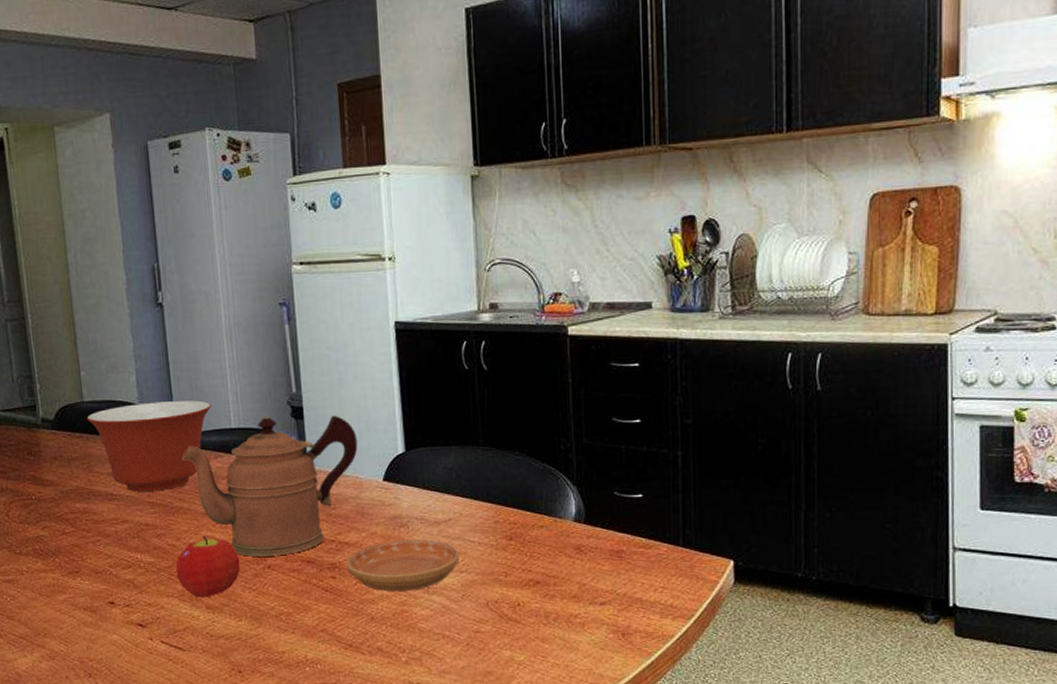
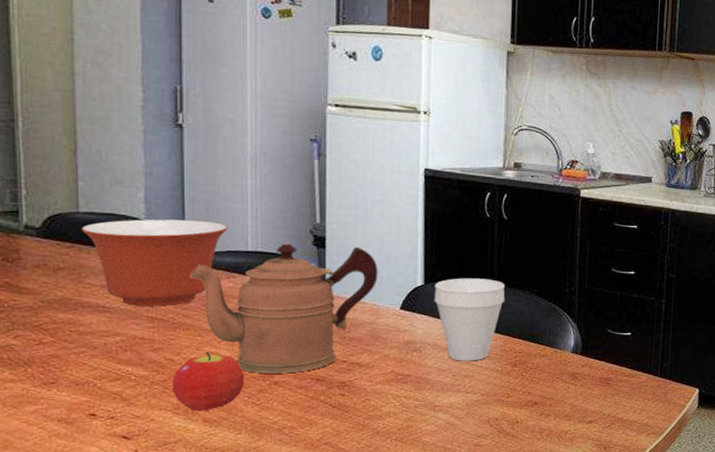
saucer: present [346,539,459,591] -> none [356,363,466,408]
cup: none [416,440,494,536] -> present [434,278,505,361]

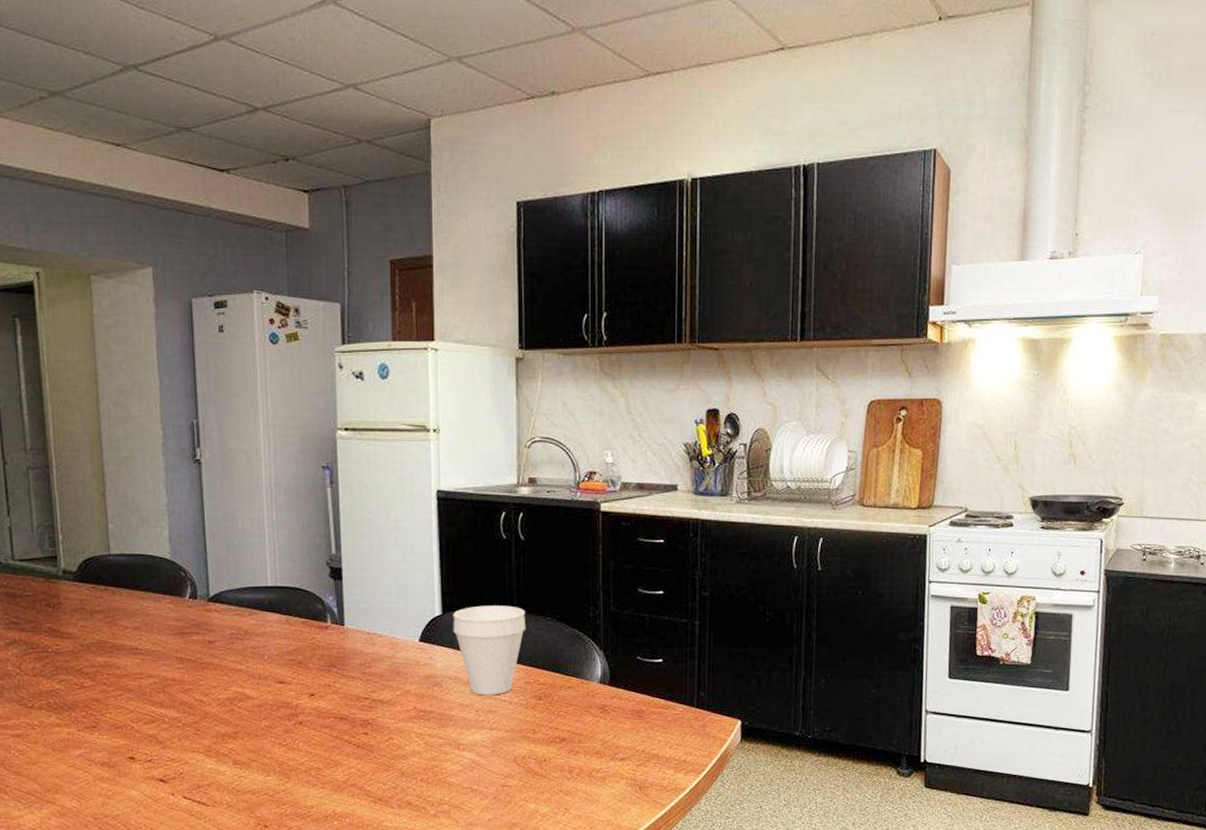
mixing bowl: present [81,219,229,306] -> none [113,557,248,647]
fruit: present [172,351,244,411] -> none [202,691,271,753]
coffeepot: present [190,242,378,374] -> none [214,575,396,713]

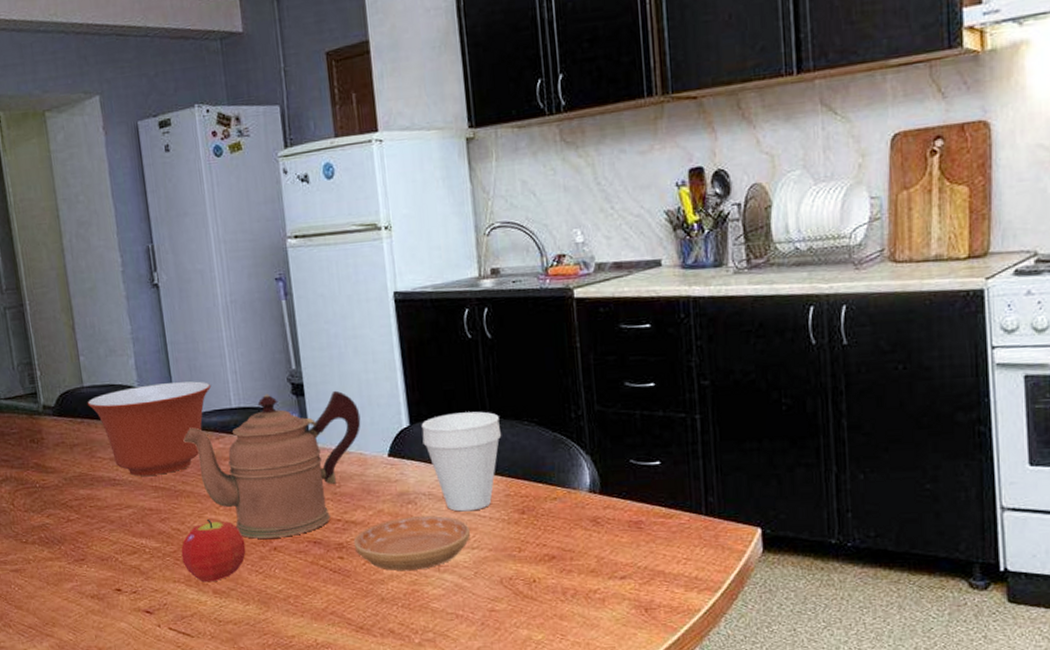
mixing bowl: none [113,557,248,647] -> present [87,381,212,476]
fruit: none [202,691,271,753] -> present [181,518,246,583]
coffeepot: none [214,575,396,713] -> present [183,390,361,539]
saucer: none [379,698,490,747] -> present [353,515,470,570]

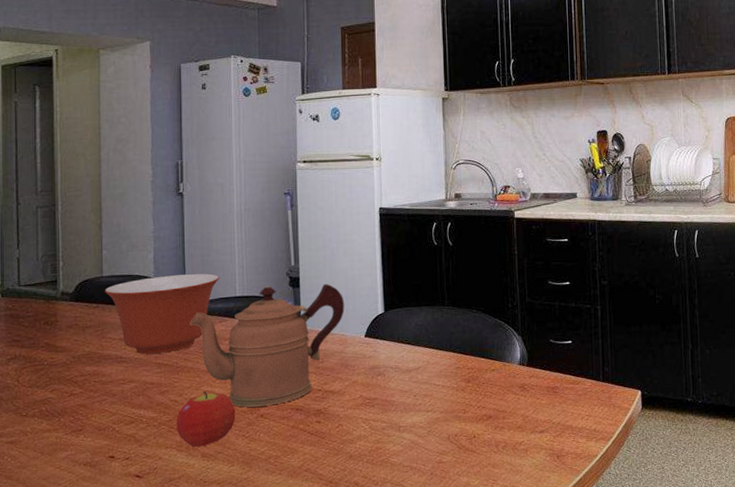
saucer: present [353,515,470,570] -> none [330,385,426,432]
cup: present [421,411,502,512] -> none [393,301,456,382]

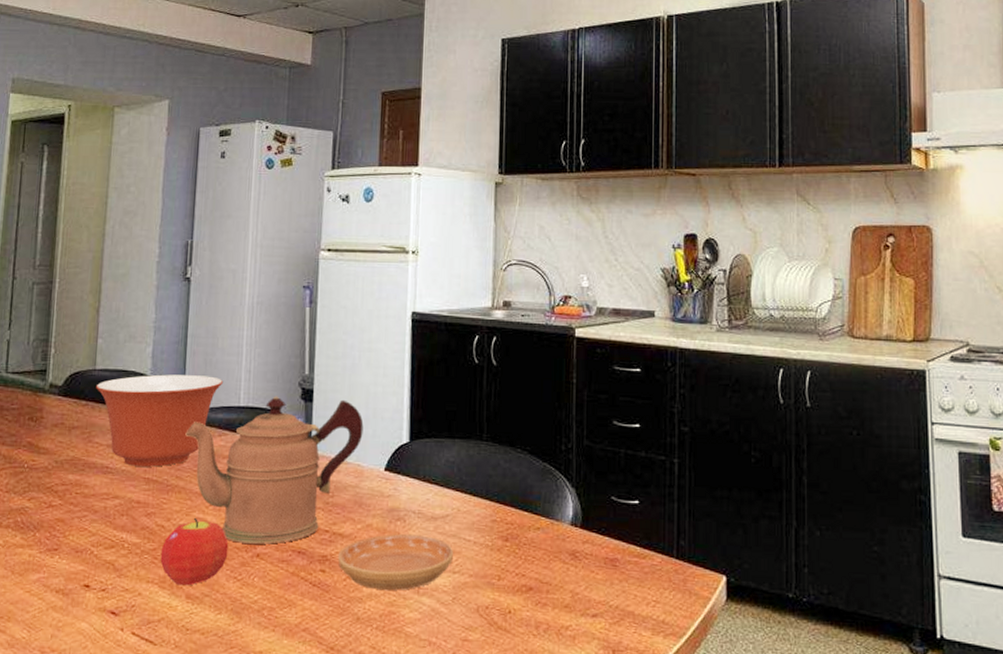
saucer: none [330,385,426,432] -> present [337,534,453,590]

